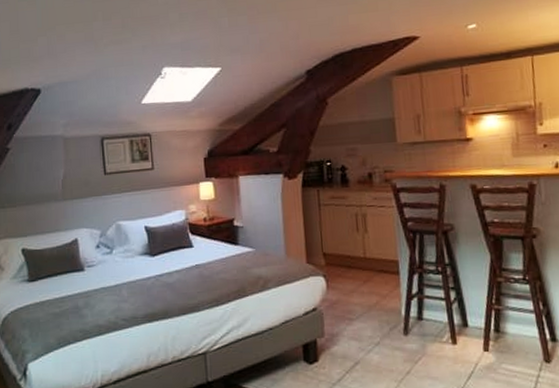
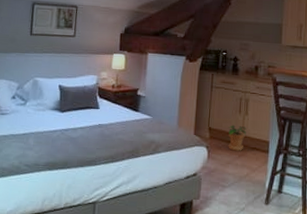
potted plant: none [346,246,369,277] -> present [228,125,246,151]

